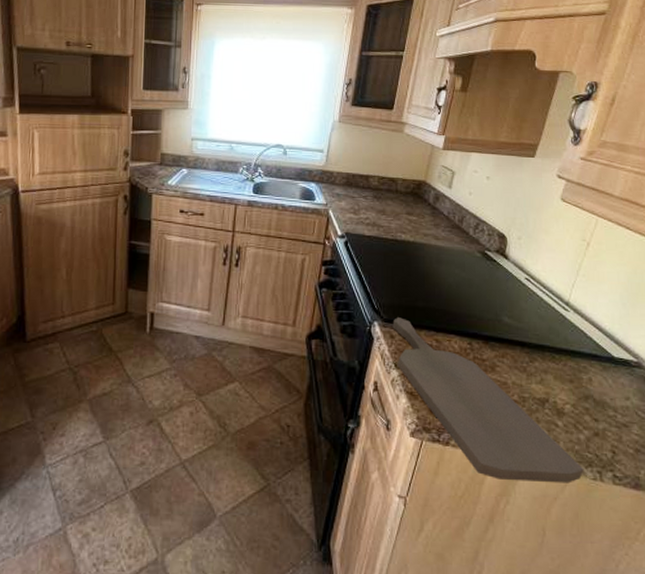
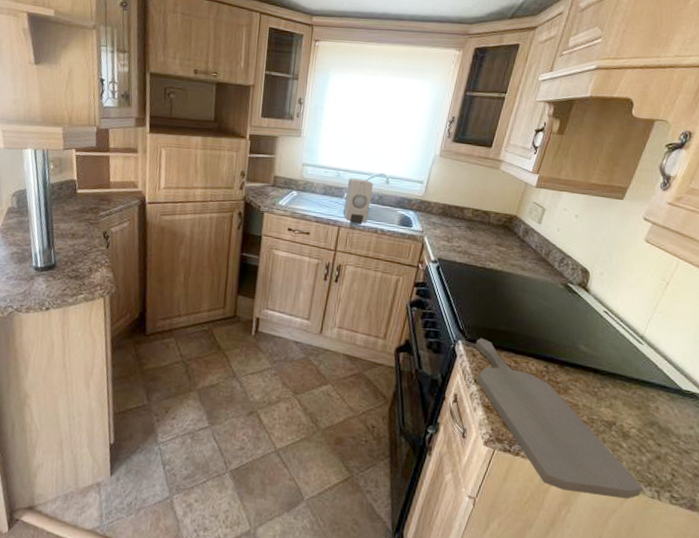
soap dispenser: none [240,151,271,202] -> present [343,178,374,225]

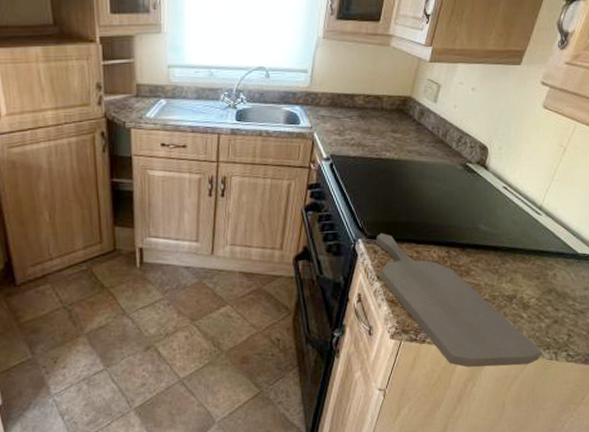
soap dispenser: present [343,178,374,225] -> none [221,75,253,130]

